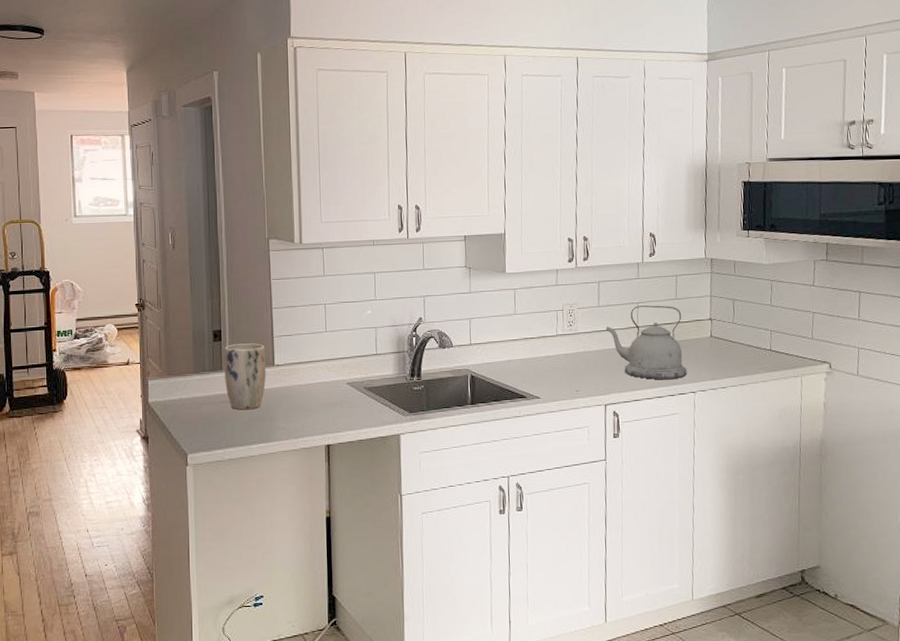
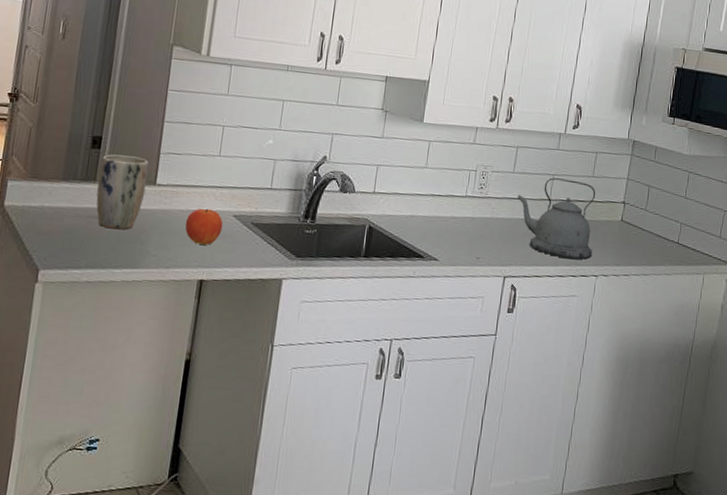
fruit: none [305,380,339,413] -> present [185,208,223,245]

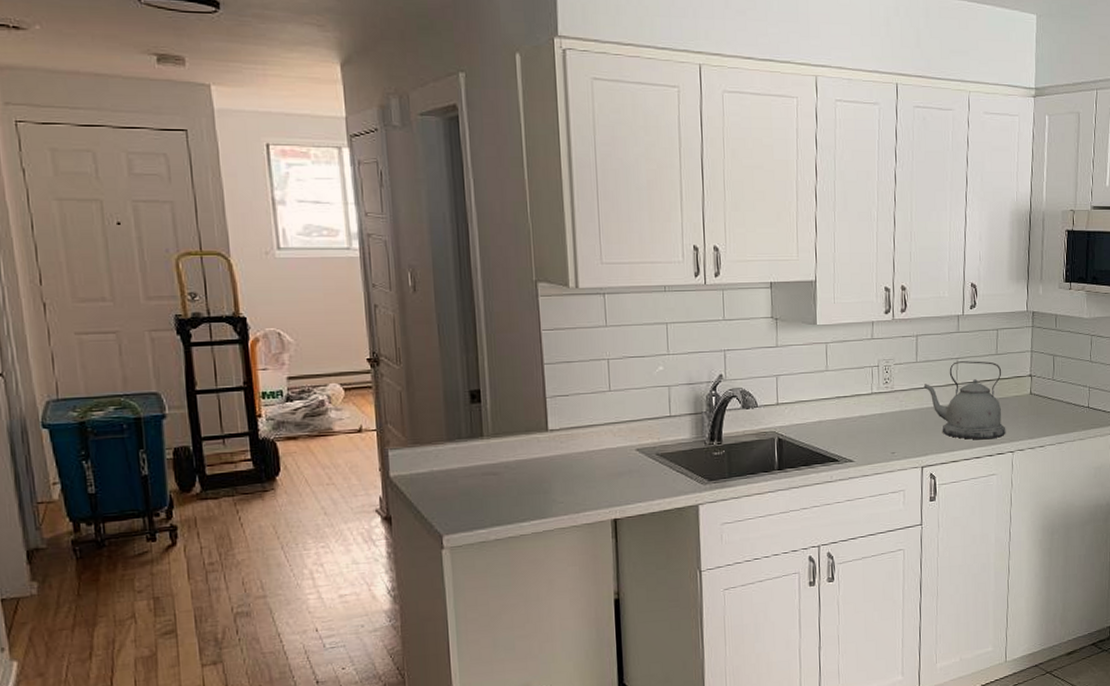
plant pot: present [96,154,149,230] -> none [485,405,539,483]
fruit: present [185,208,223,245] -> none [587,446,627,484]

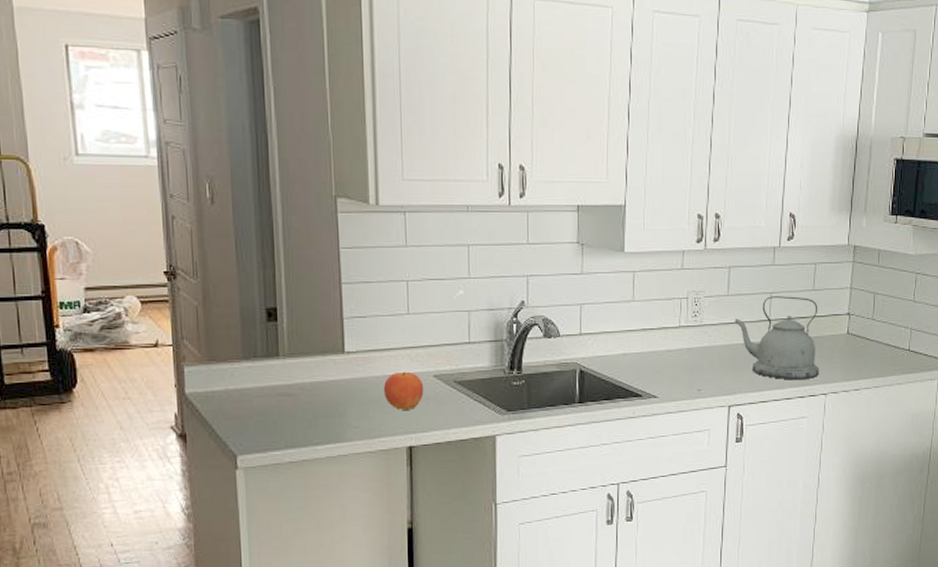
fruit: none [587,446,627,484] -> present [383,371,424,410]

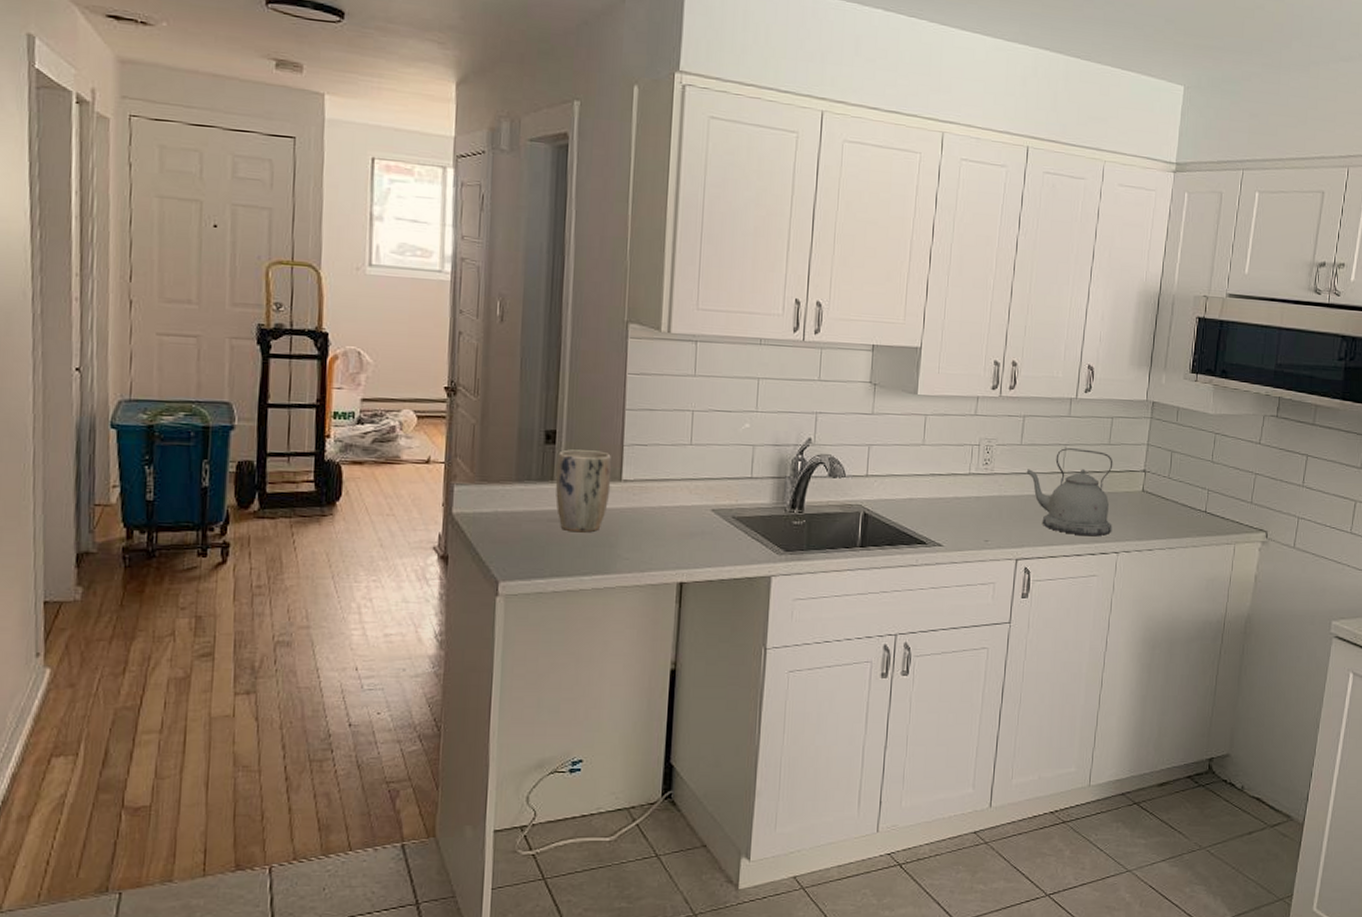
plant pot: none [281,325,335,405] -> present [556,449,612,533]
fruit: present [383,371,424,410] -> none [658,504,701,544]

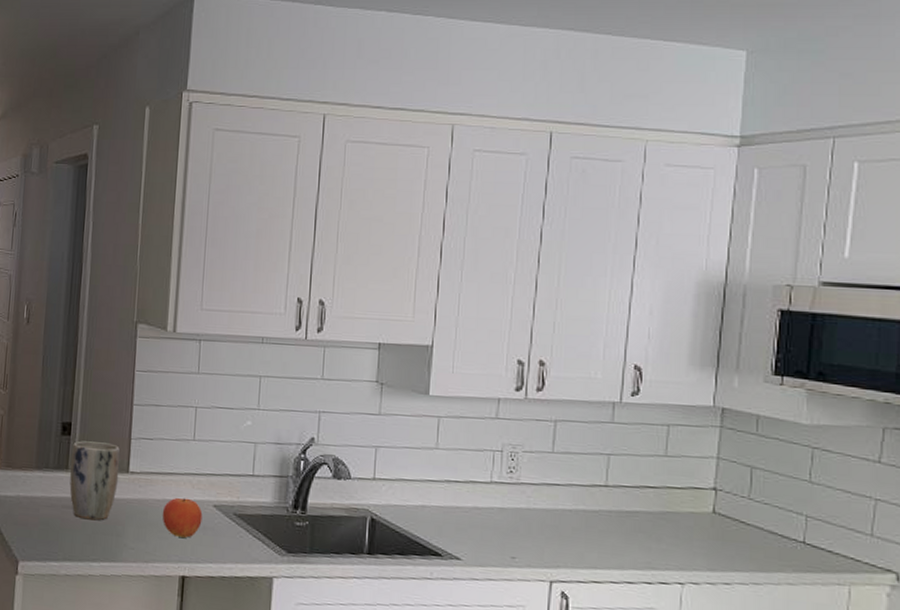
fruit: none [658,504,701,544] -> present [162,498,203,538]
kettle: present [1026,448,1113,536] -> none [560,458,674,562]

